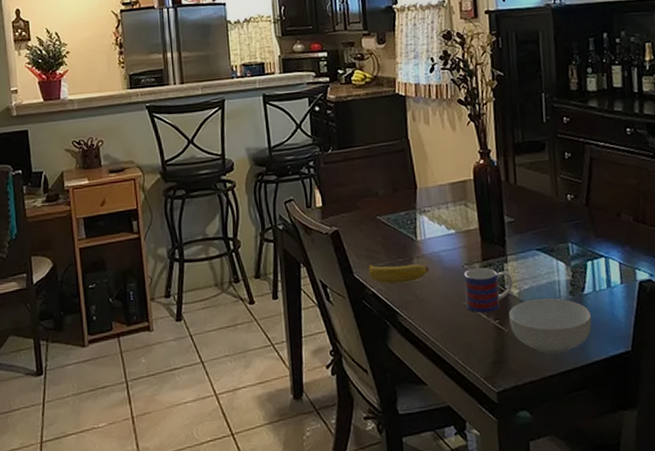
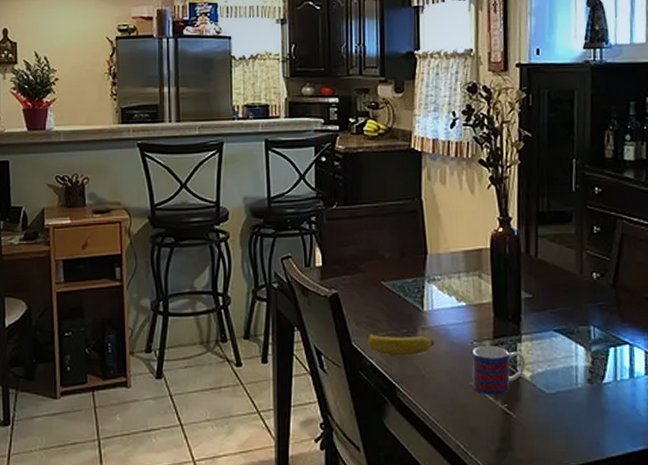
cereal bowl: present [509,298,592,354] -> none [519,384,610,446]

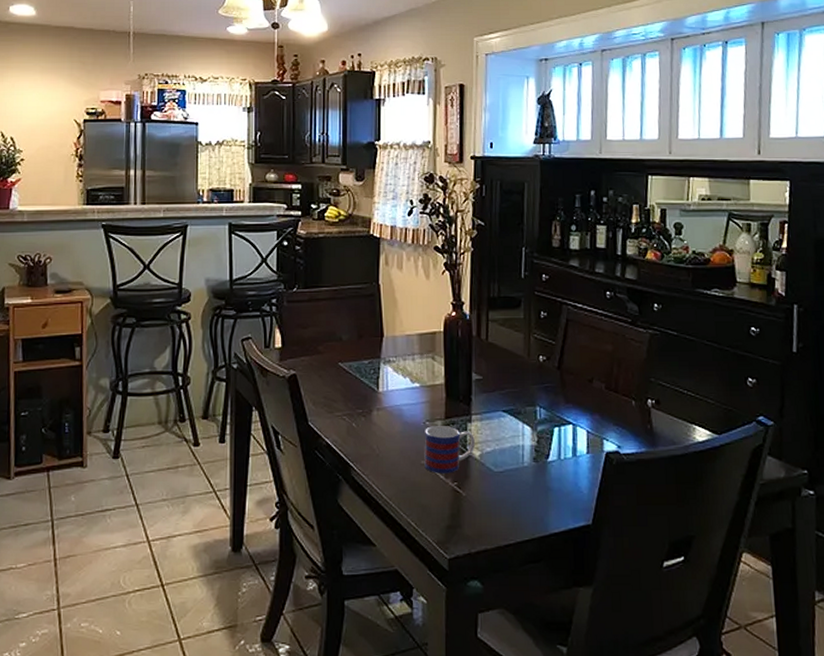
banana: present [367,333,435,356] -> none [324,413,389,436]

